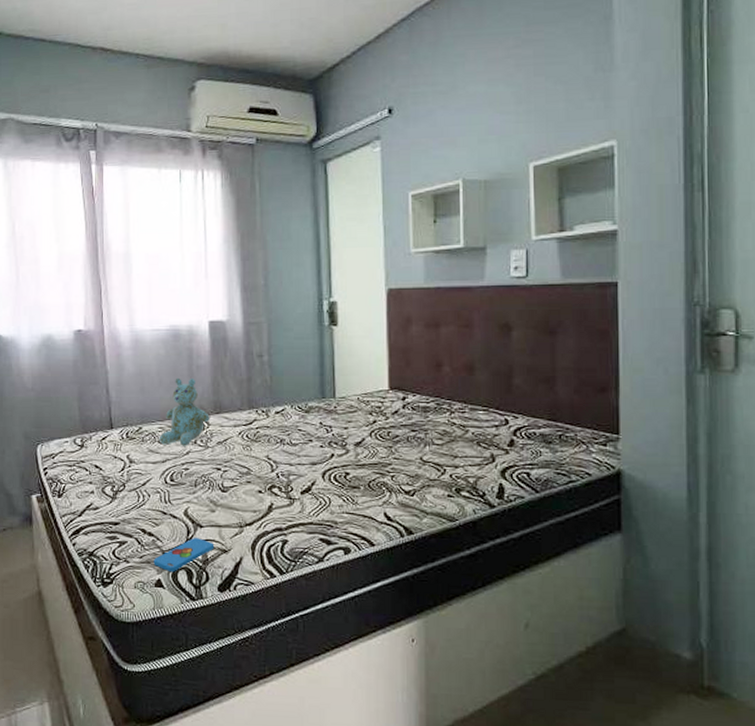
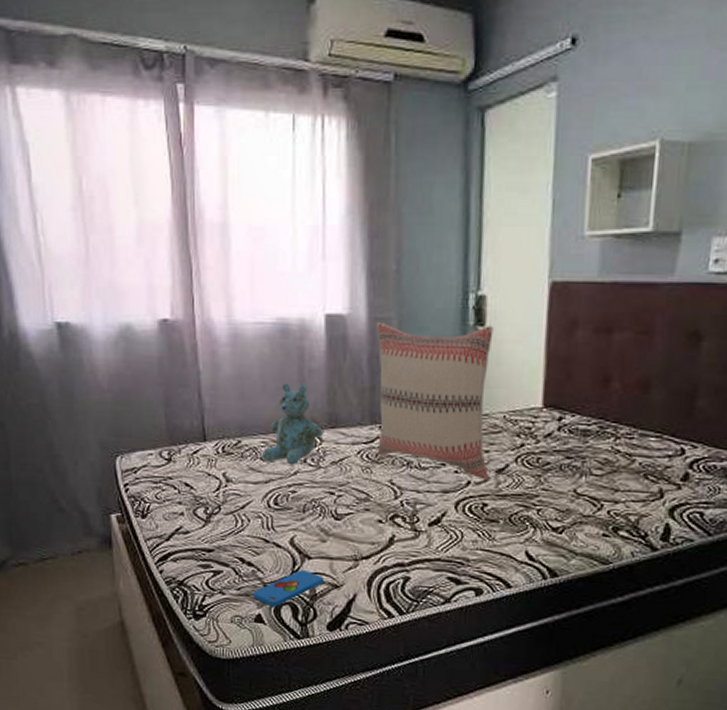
pillow: none [250,325,349,452] -> present [376,321,494,480]

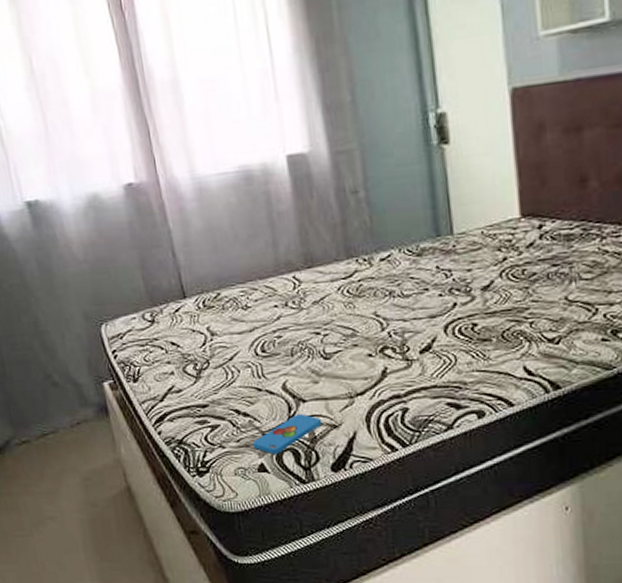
stuffed bear: present [261,383,323,465] -> none [242,229,301,311]
pillow: present [376,321,494,480] -> none [339,142,475,300]

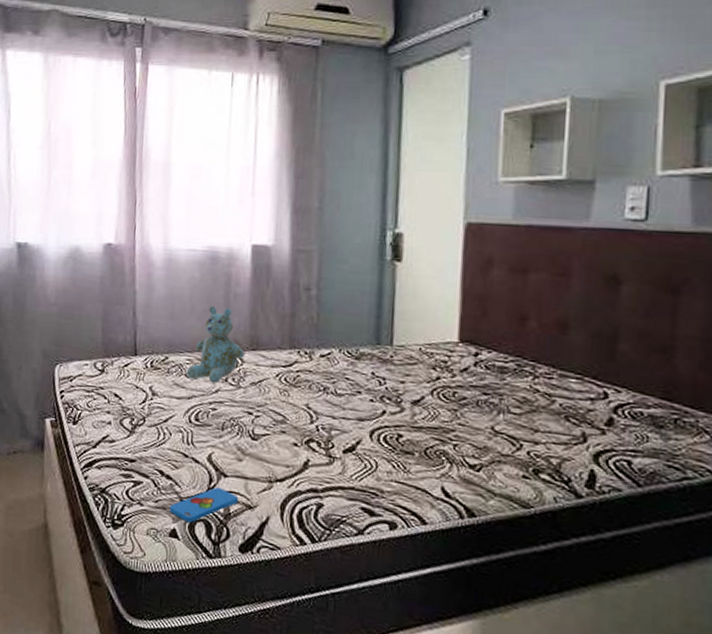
stuffed bear: none [242,229,301,311] -> present [186,305,245,384]

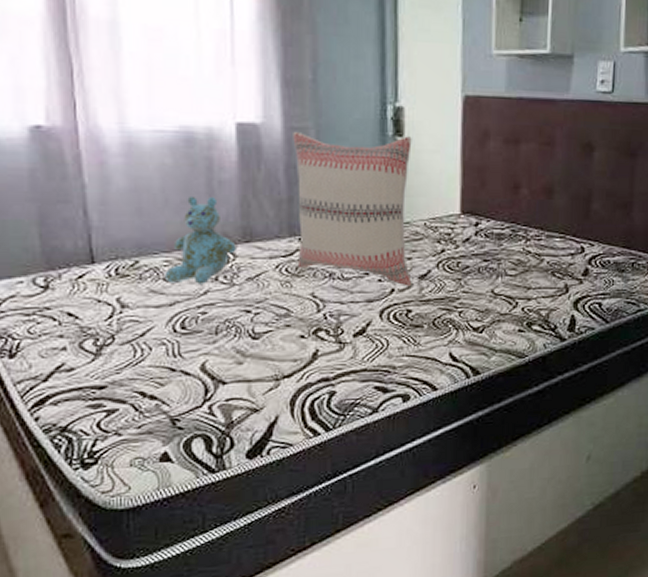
smartphone: present [169,487,239,523] -> none [157,397,242,442]
pillow: none [295,253,410,411] -> present [293,131,412,287]

